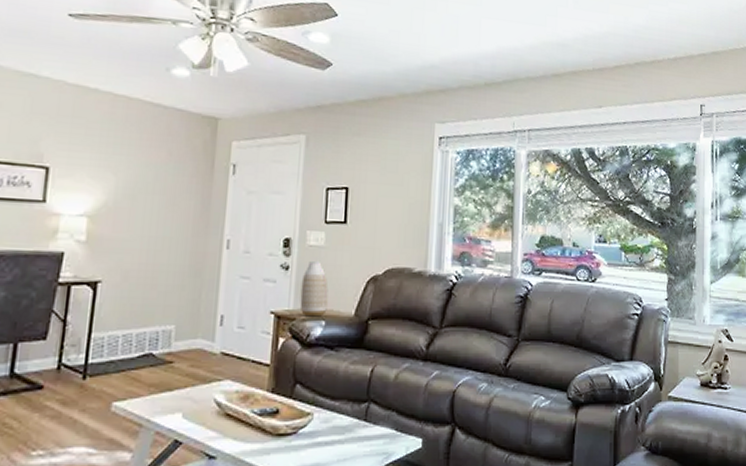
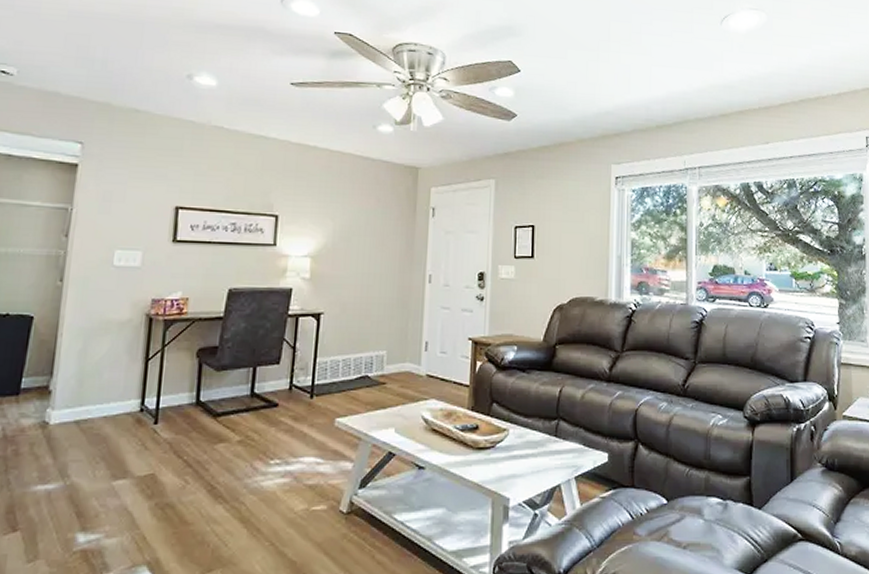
vase: present [299,261,329,317] -> none [494,293,519,343]

